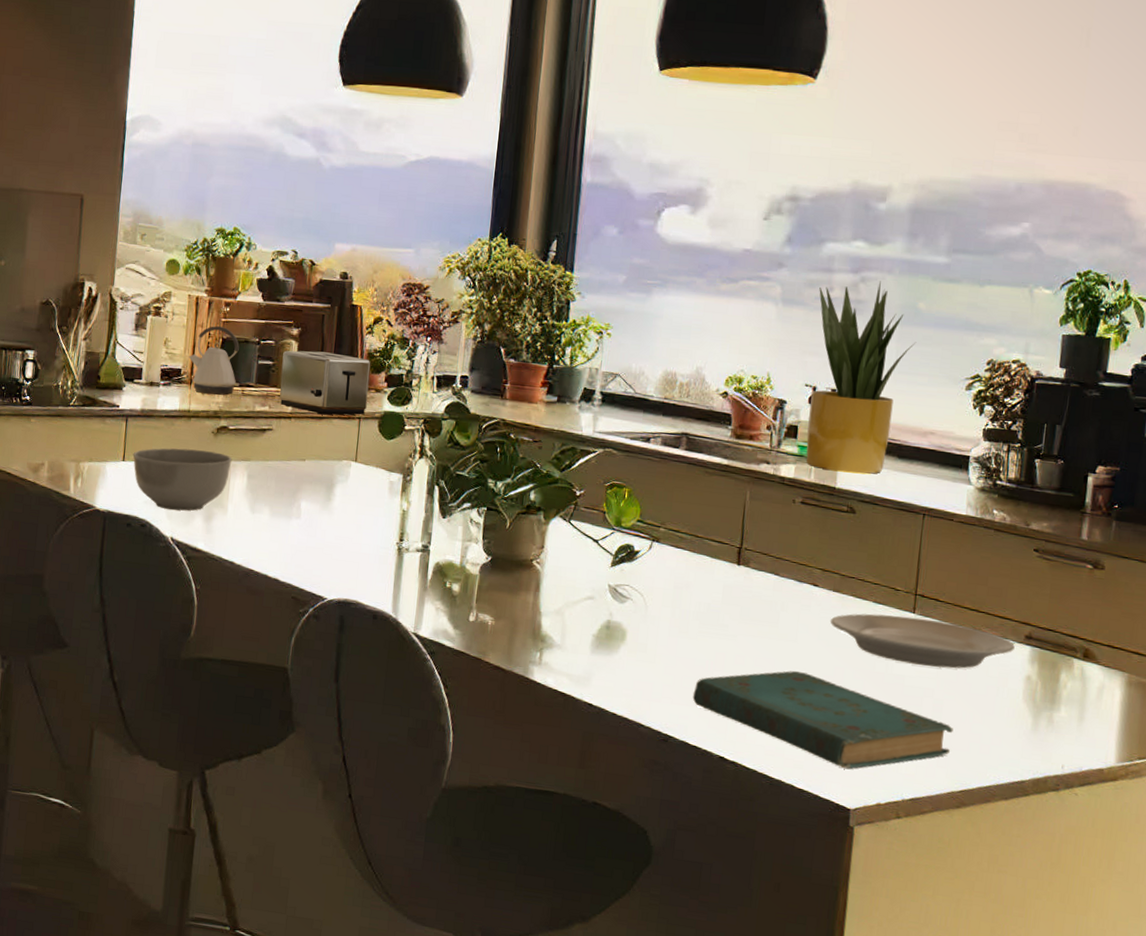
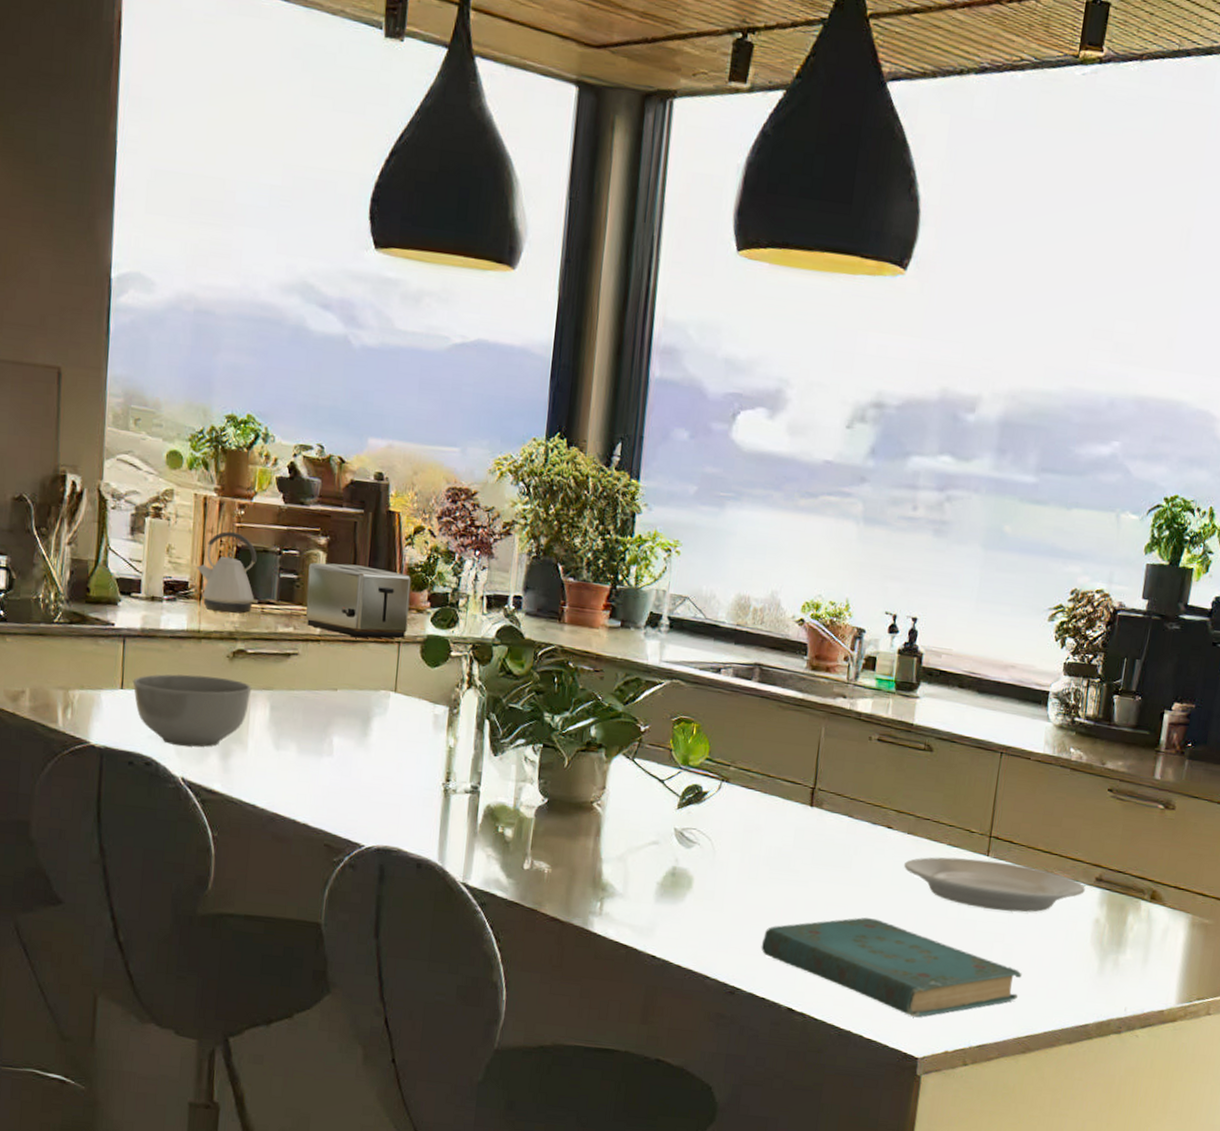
planter: present [806,281,917,474] -> none [883,500,1001,710]

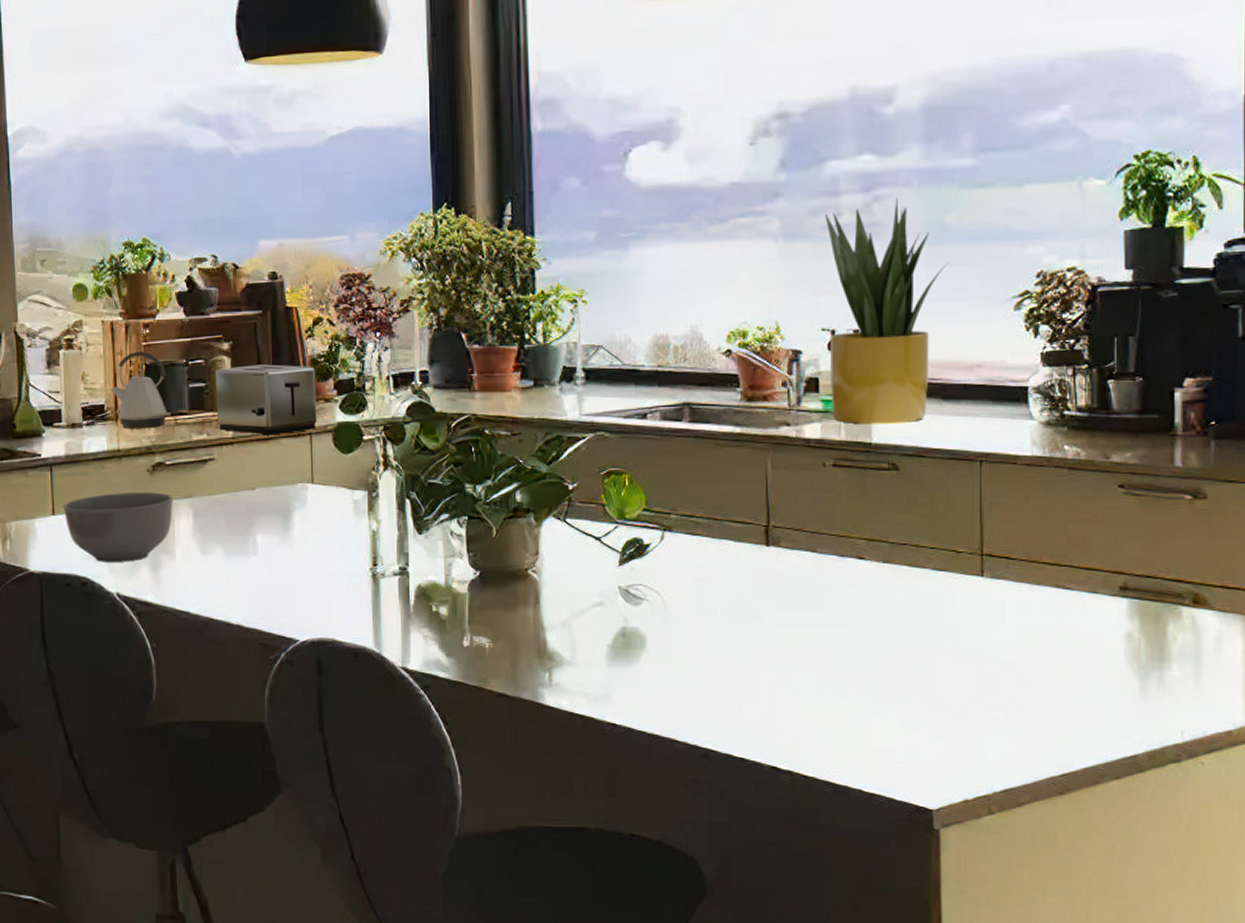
book: present [761,917,1022,1017] -> none [731,658,1045,763]
planter: none [883,500,1001,710] -> present [825,197,949,424]
plate: present [903,857,1085,913] -> none [883,581,1108,636]

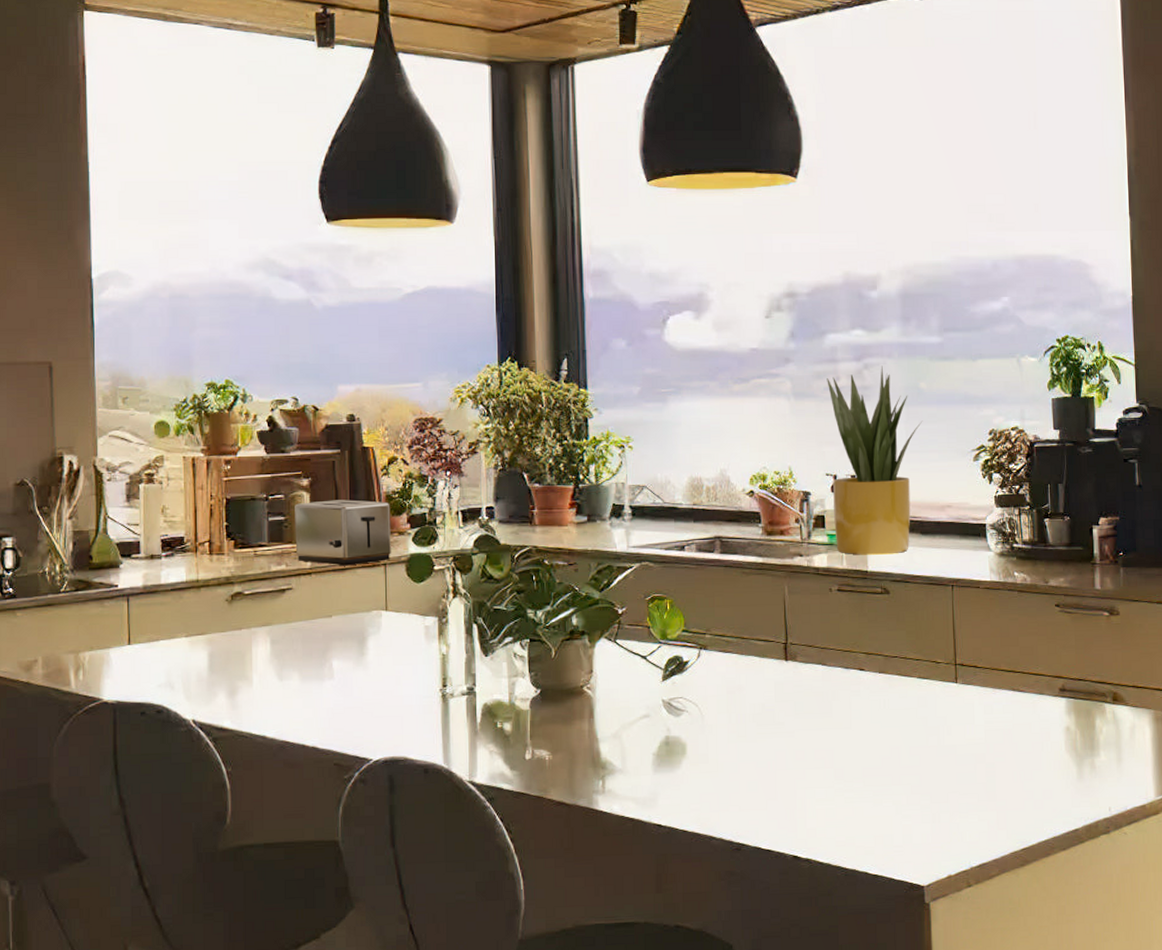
bowl: present [62,492,174,562] -> none [139,621,252,690]
kettle: present [110,351,172,430] -> none [190,486,251,561]

